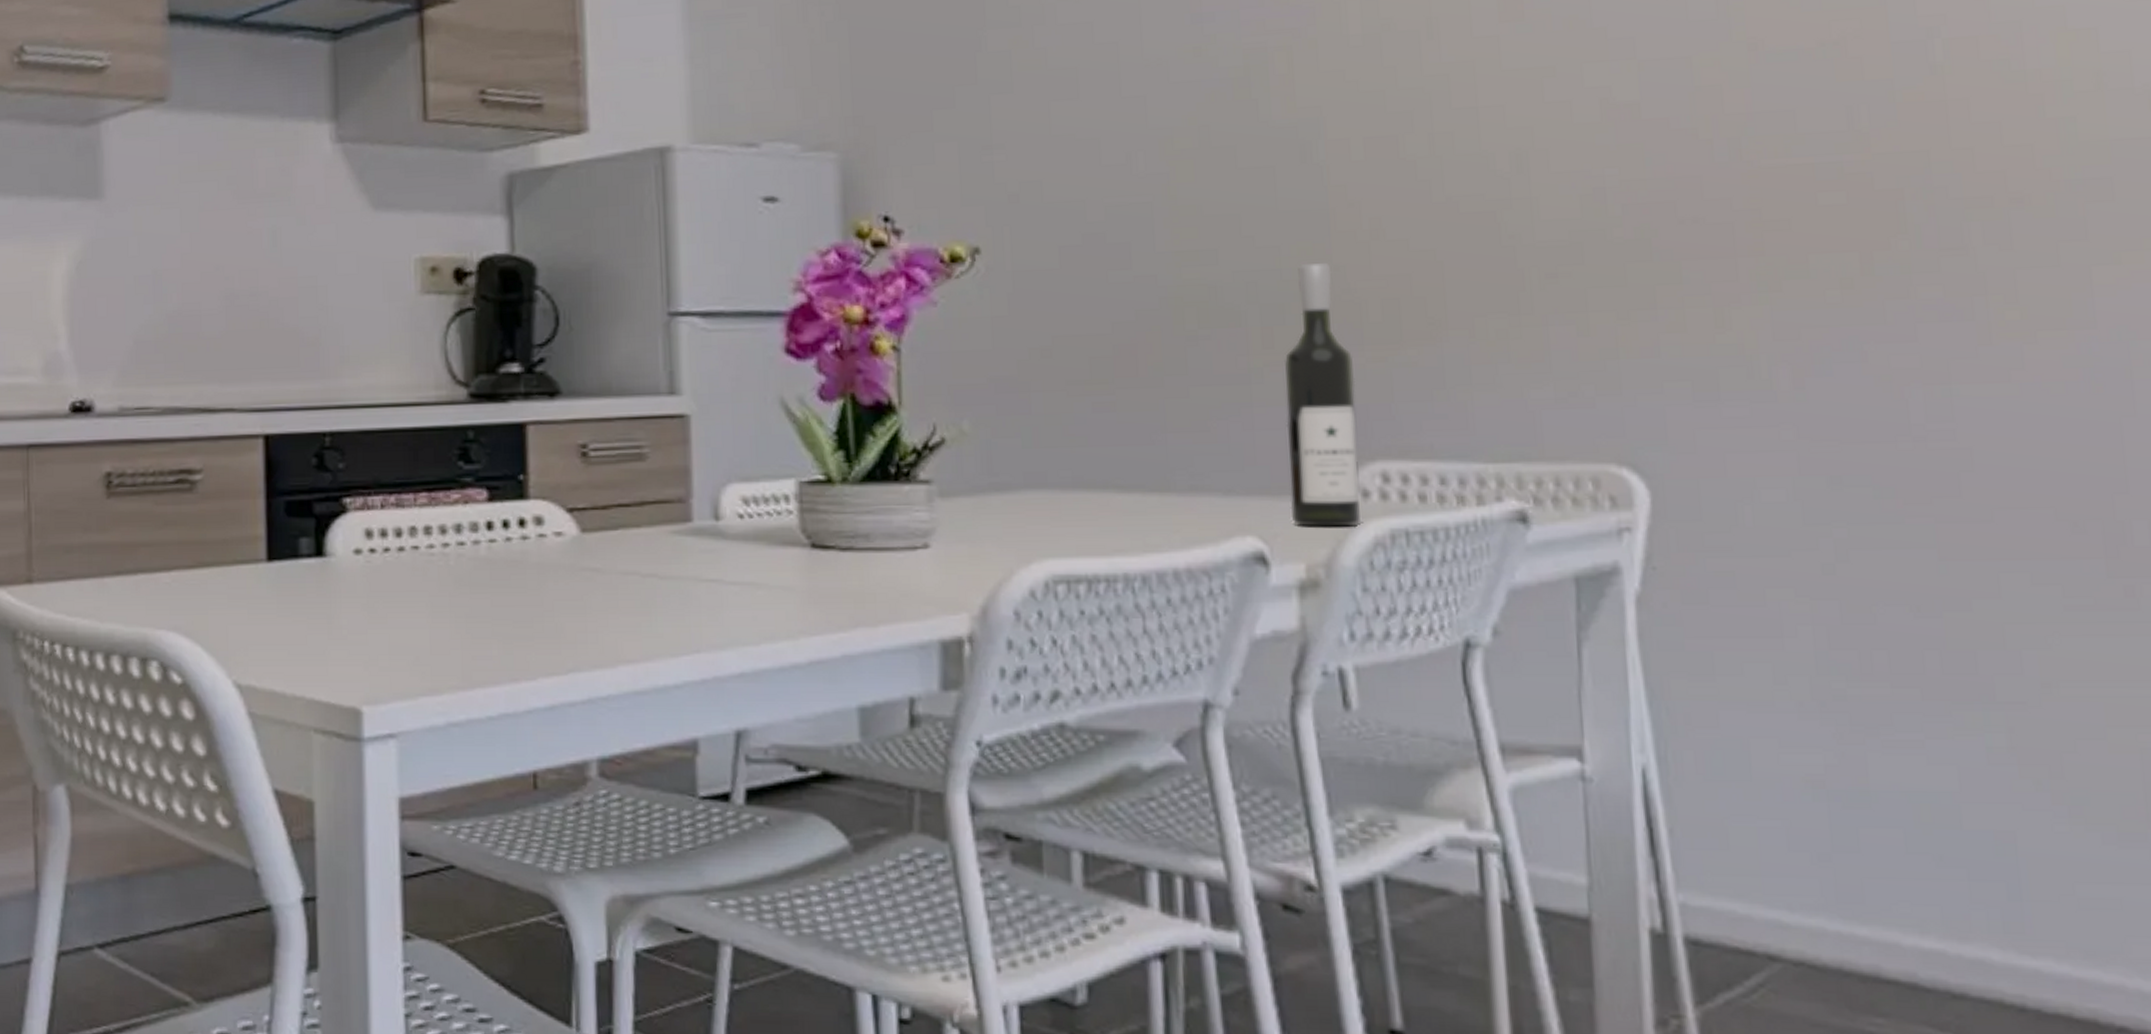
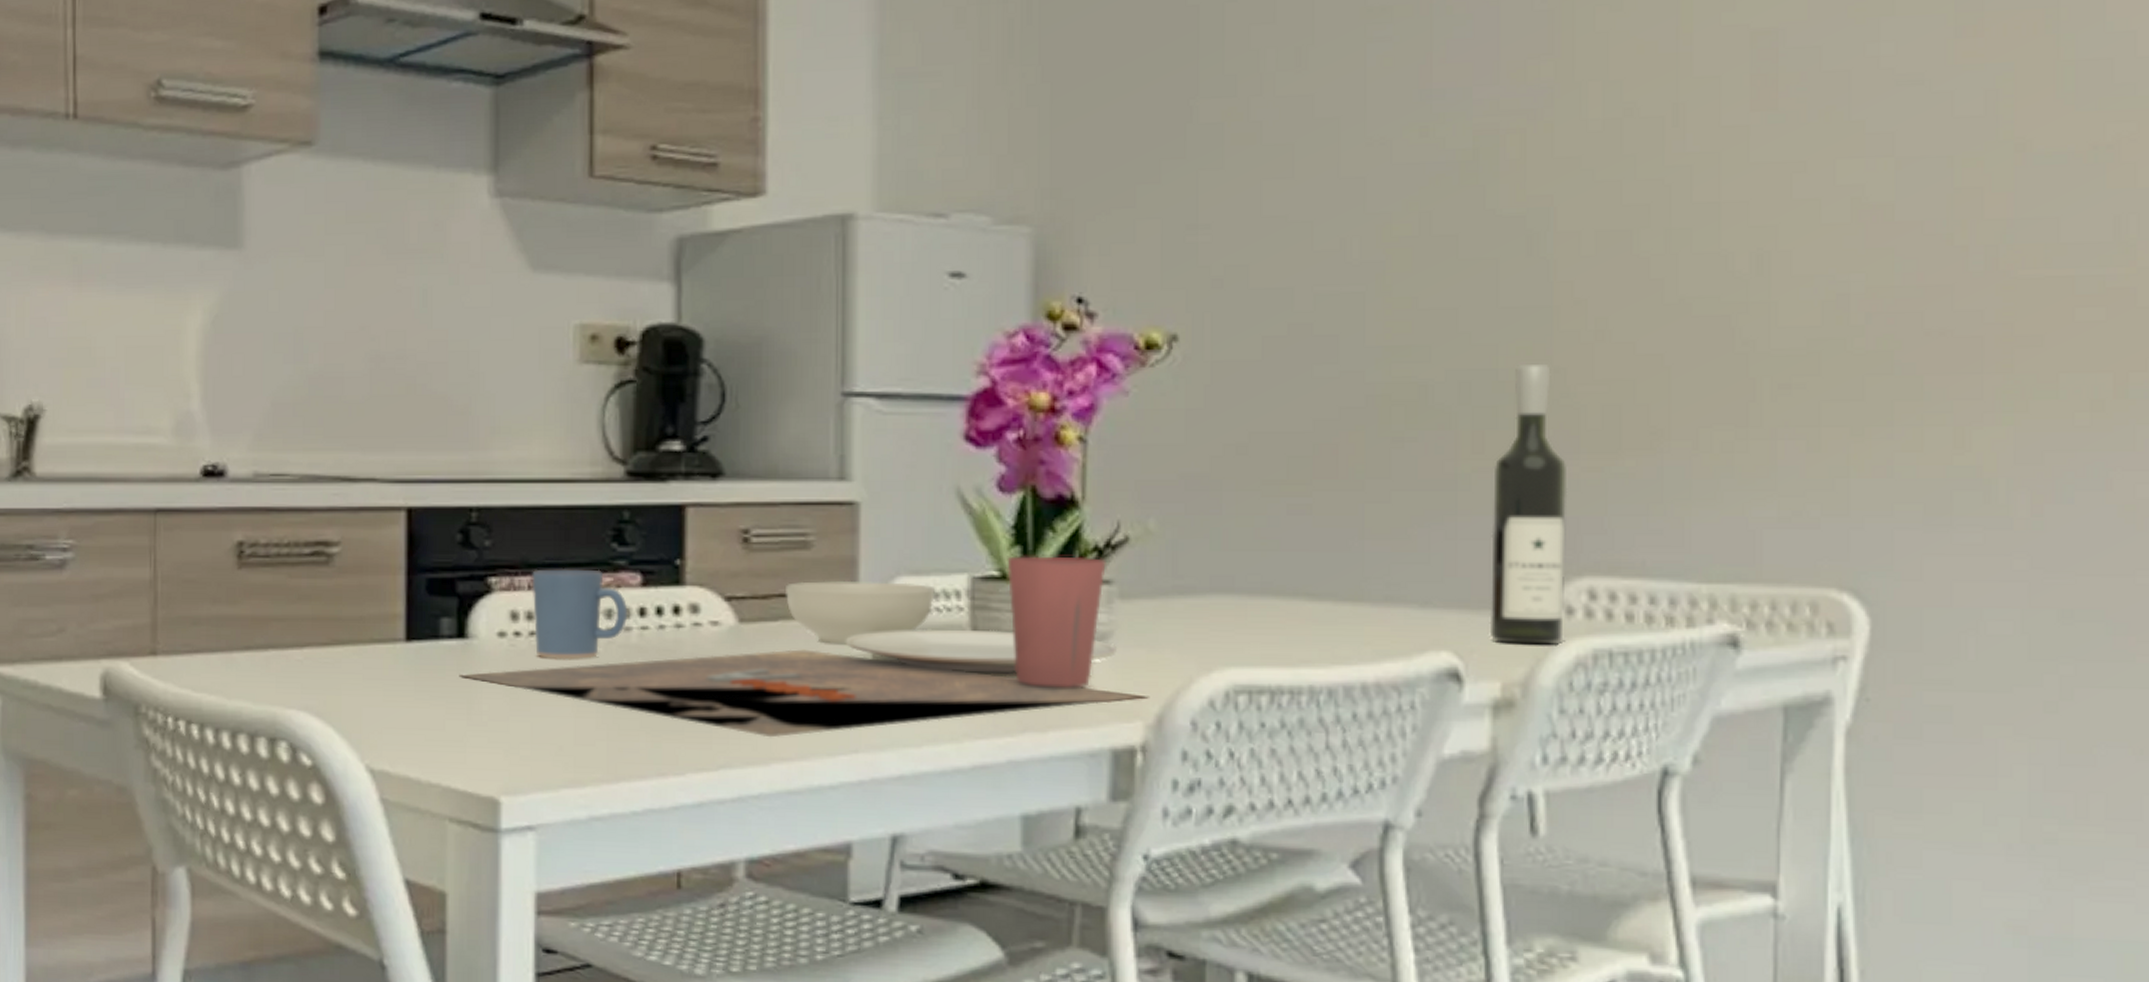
placemat: none [319,556,973,641] -> present [459,649,1149,738]
mug: none [384,487,476,574] -> present [532,569,628,660]
bowl: none [623,489,765,550] -> present [784,581,935,644]
plate: none [682,531,940,572] -> present [845,629,1117,674]
cup: none [831,458,925,584] -> present [1007,556,1106,688]

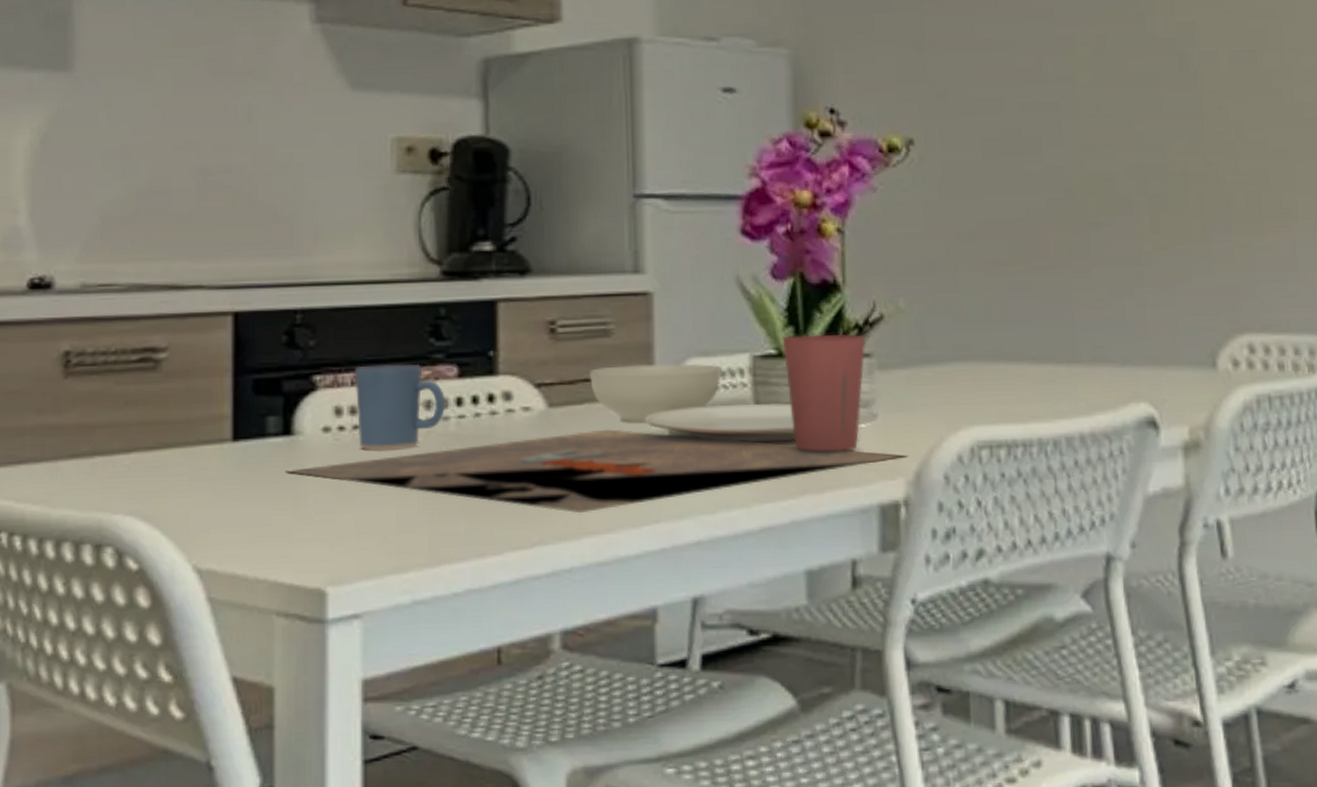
bottle: present [1489,363,1568,645] -> none [1169,158,1232,394]

